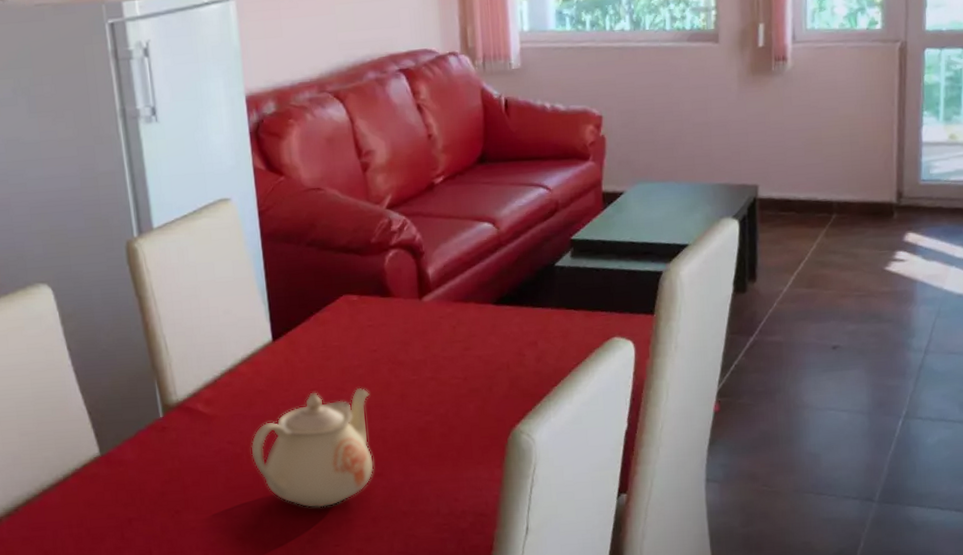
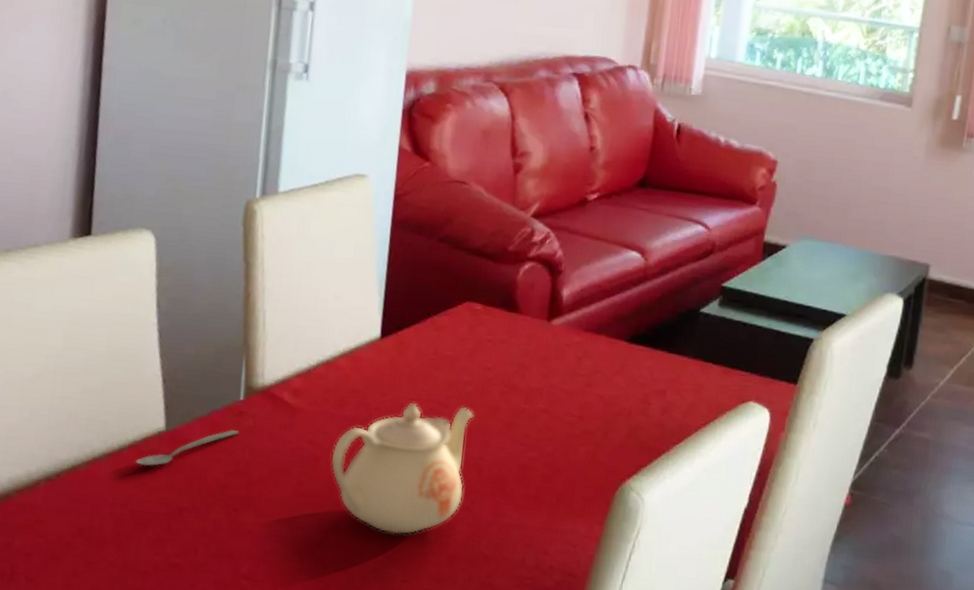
spoon: none [80,444,166,490] -> present [135,430,239,467]

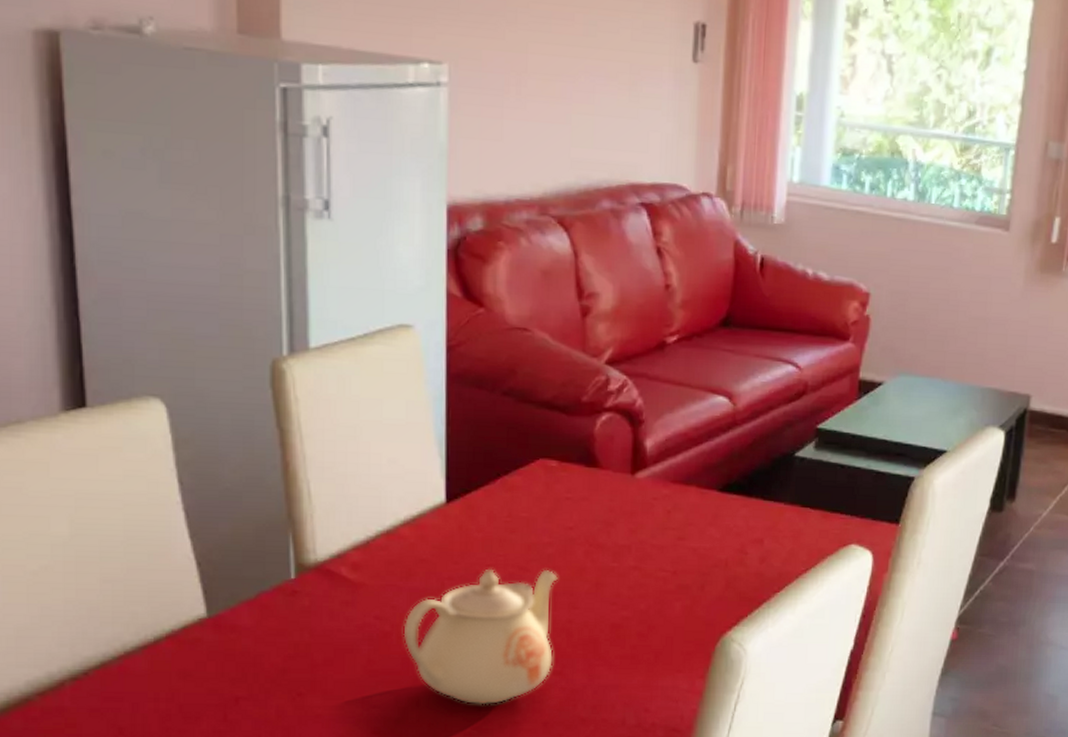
spoon: present [135,430,239,467] -> none [176,611,294,657]

